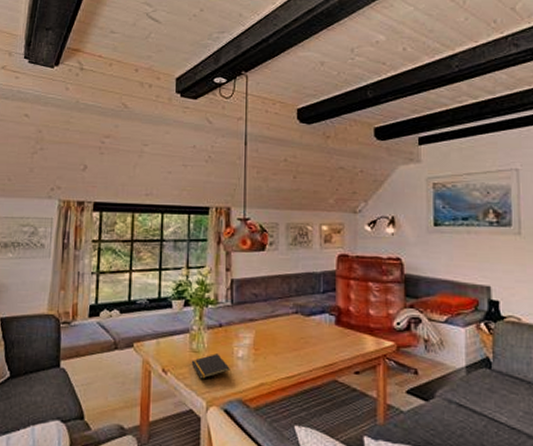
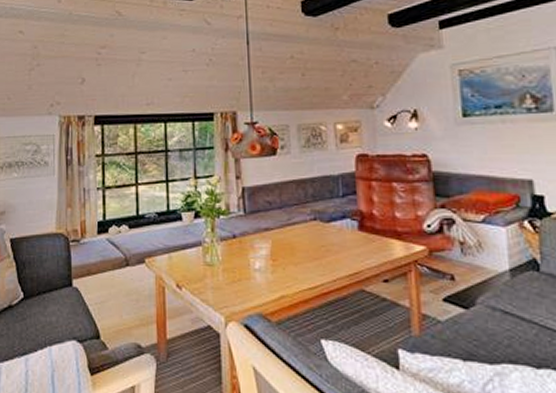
notepad: present [191,354,230,379] -> none [206,266,248,294]

